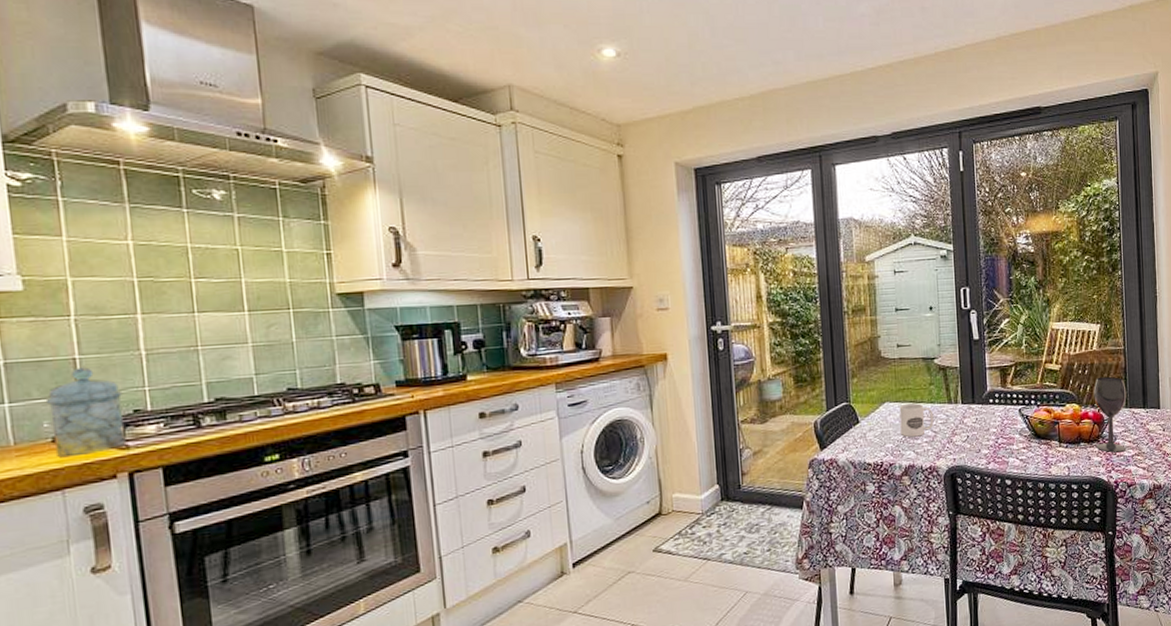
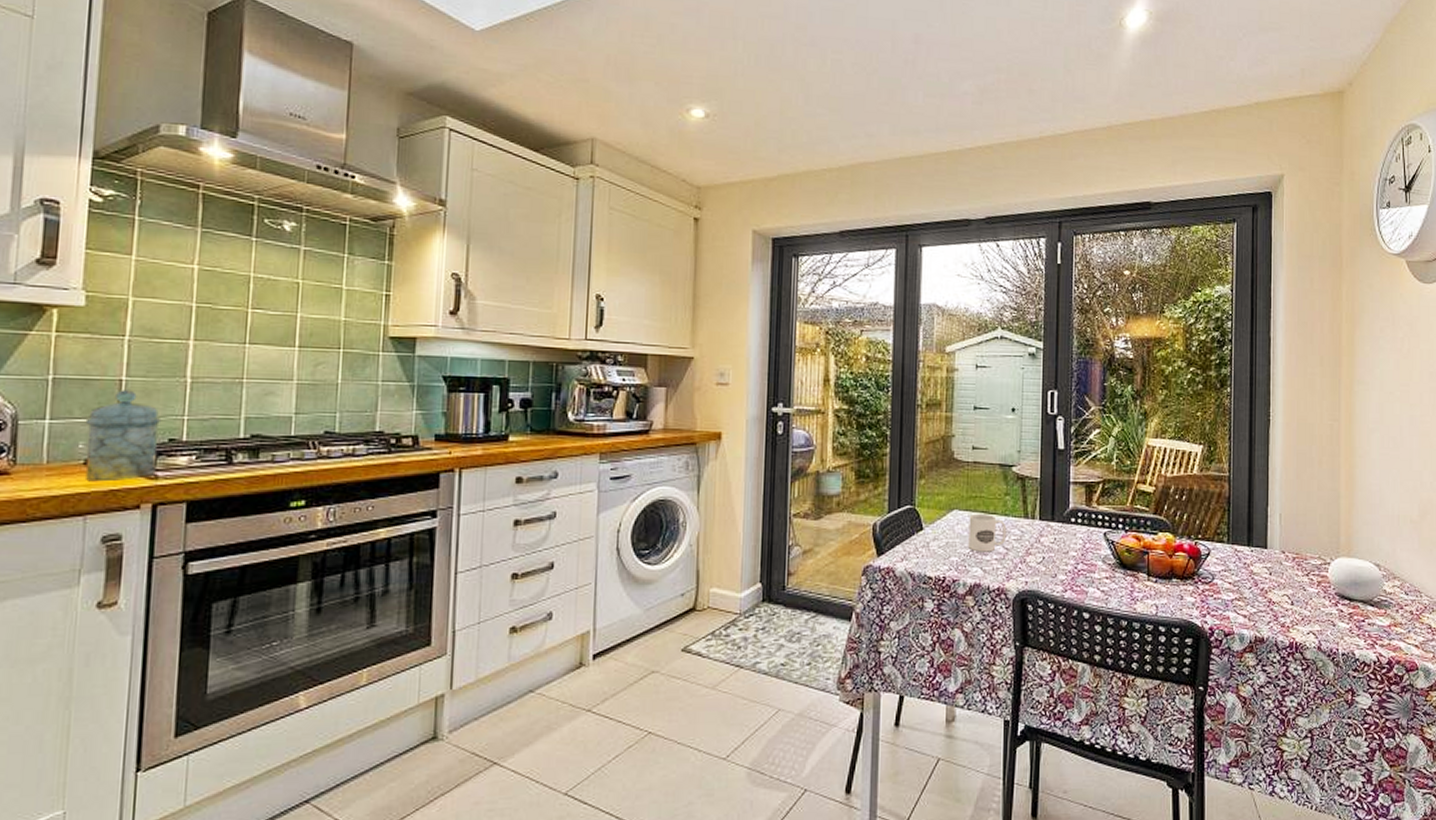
wine glass: present [1093,376,1127,453] -> none [1190,505,1229,594]

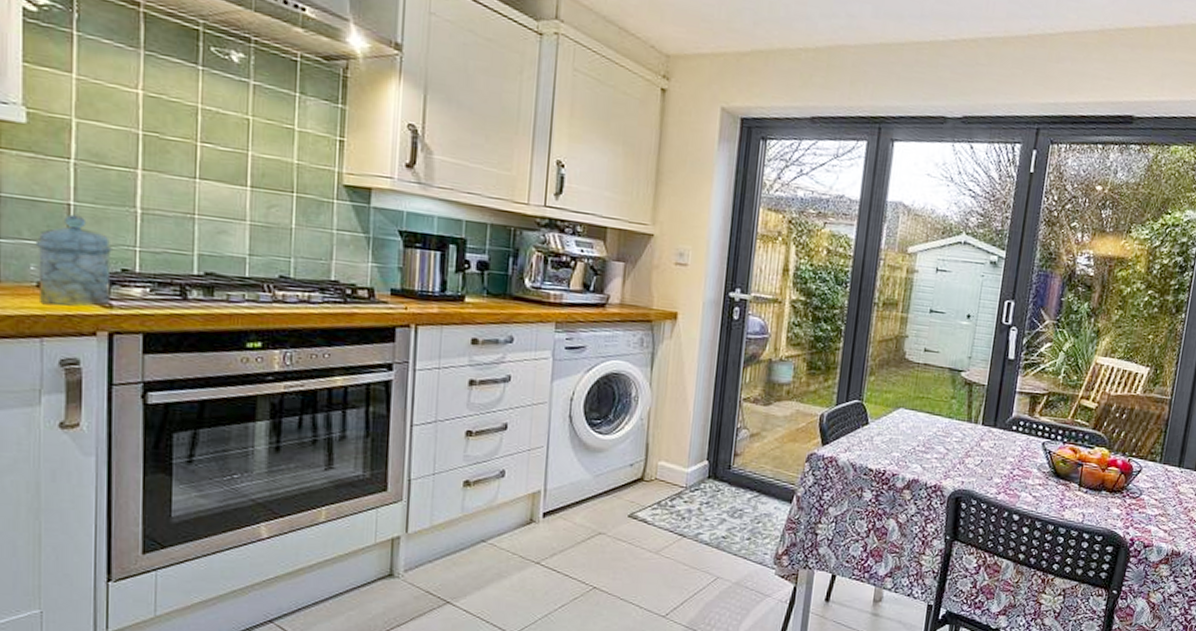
mug: present [968,514,1007,552] -> none [910,414,950,451]

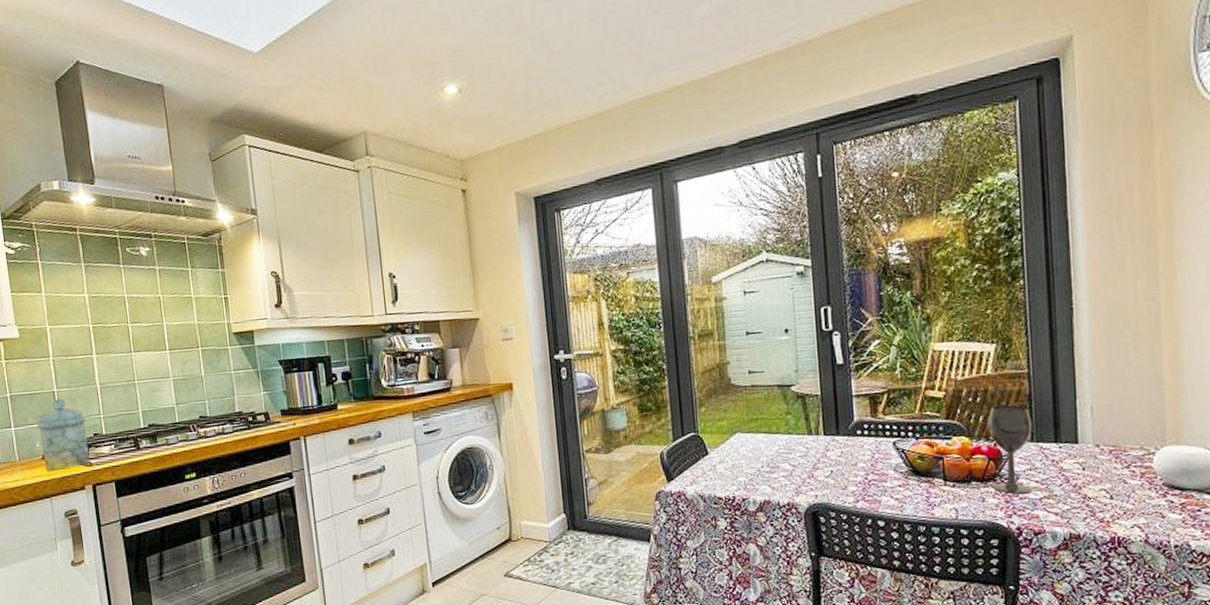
wine glass: none [1118,424,1164,509] -> present [988,404,1033,494]

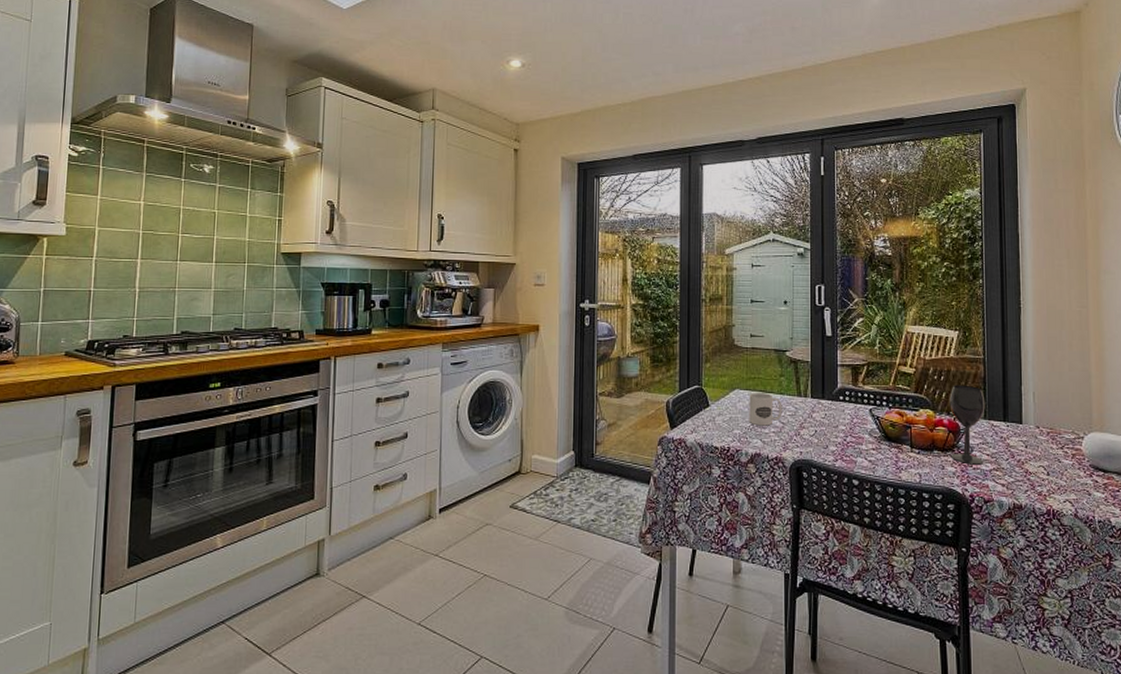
canister: present [36,398,91,472] -> none [65,298,119,369]
mug: none [752,434,792,471] -> present [749,393,783,426]

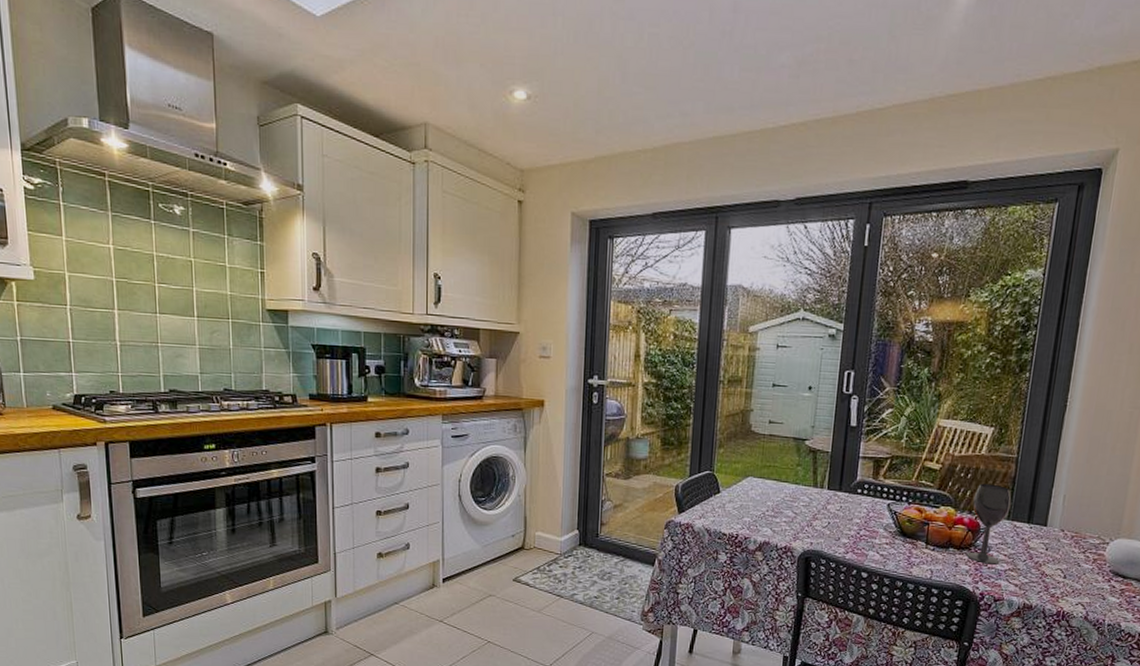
mug: present [749,393,783,426] -> none [760,481,797,515]

